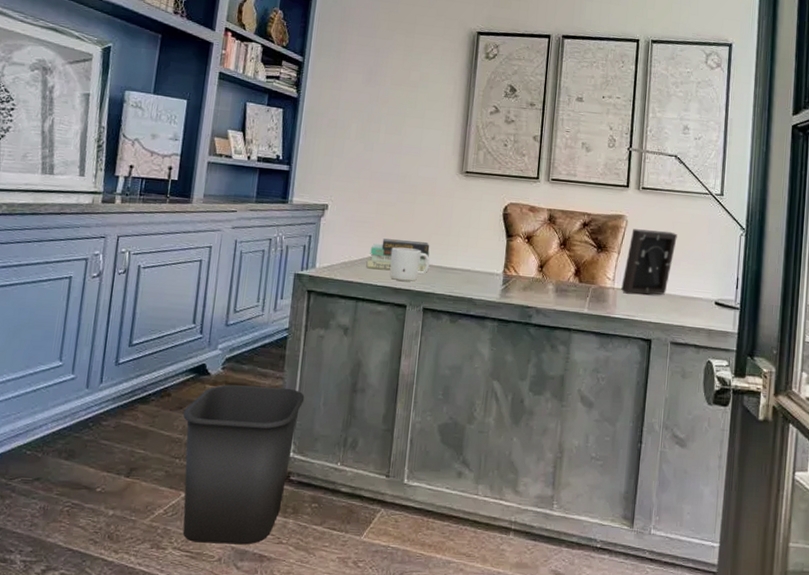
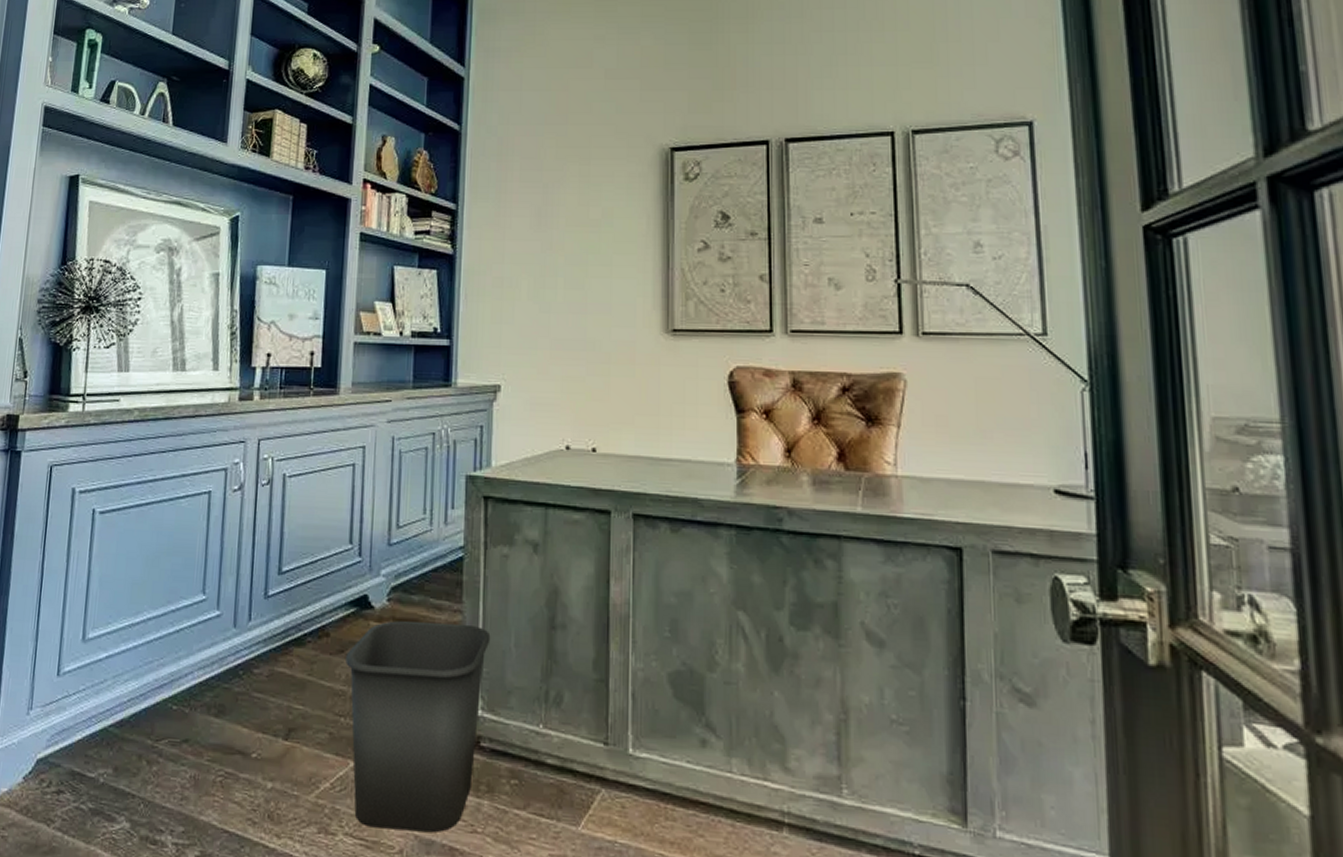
books: present [366,238,430,271] -> none [554,424,635,465]
mug: present [389,247,430,281] -> none [584,434,636,479]
picture frame: present [621,229,677,295] -> none [907,390,984,484]

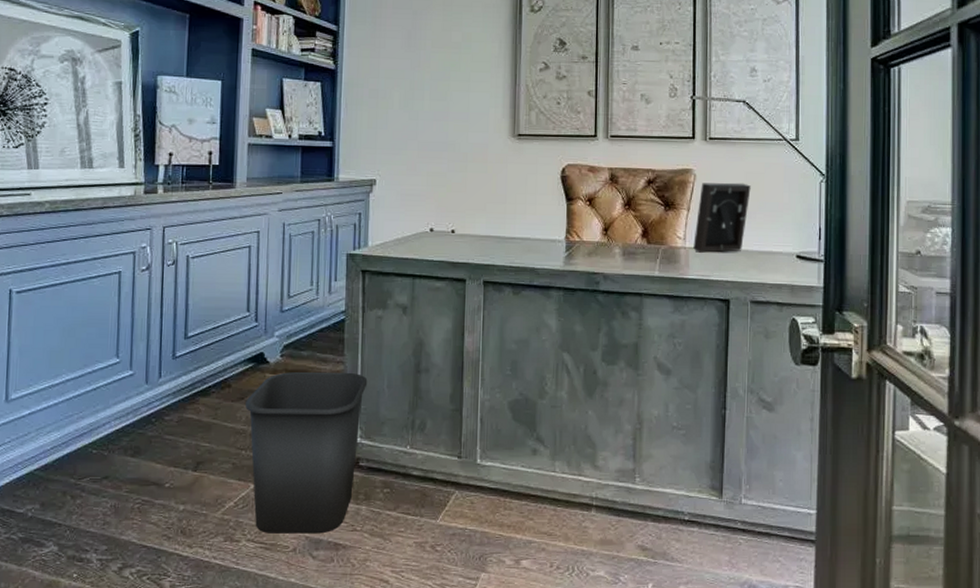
picture frame: none [907,390,984,484] -> present [693,182,751,253]

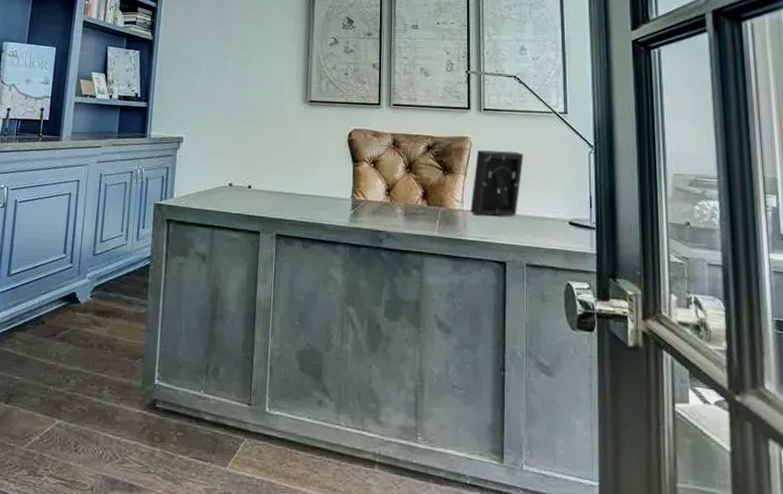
waste bin: present [245,371,368,534] -> none [56,312,168,474]

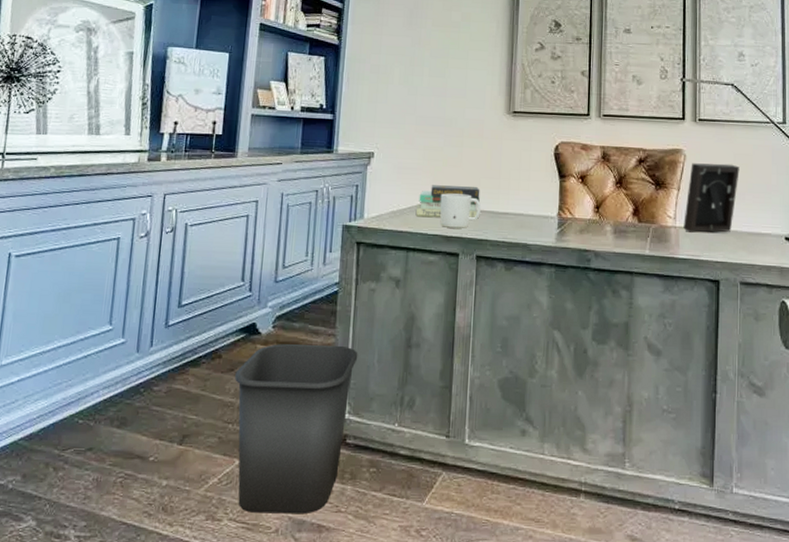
waste bin: none [56,312,168,474] -> present [235,344,358,515]
books: none [220,168,280,198] -> present [415,185,480,217]
mug: none [242,175,280,208] -> present [439,193,481,228]

